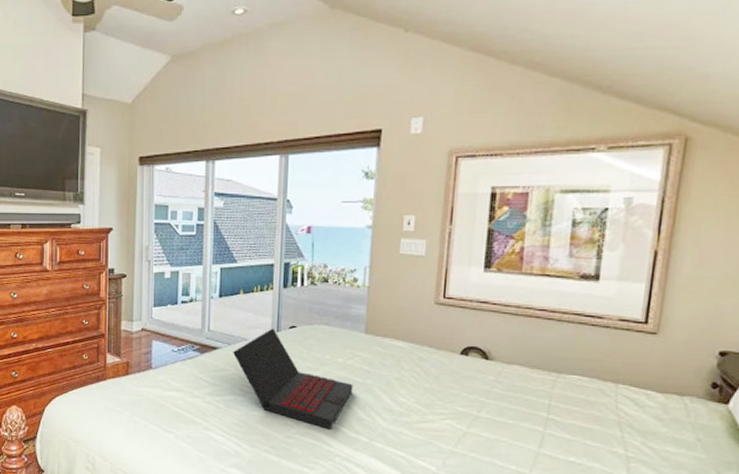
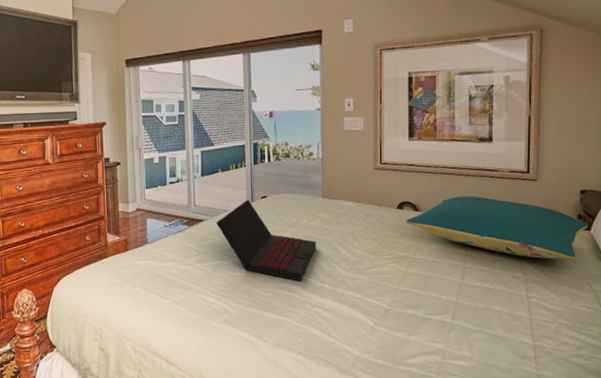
pillow: none [470,345,727,439] -> present [406,196,589,260]

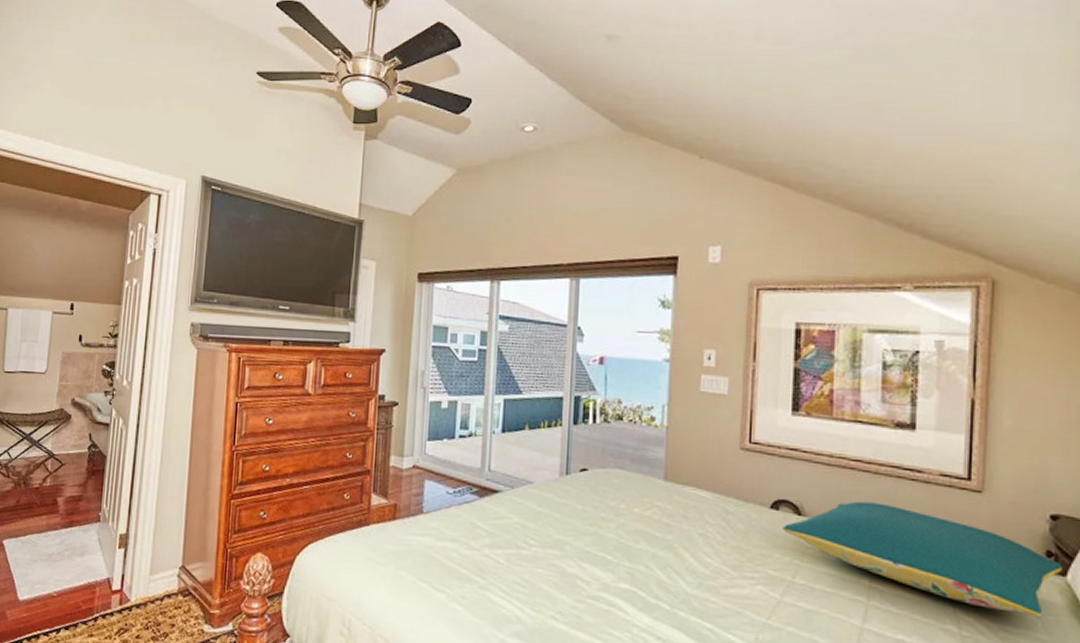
laptop: present [216,199,316,281] -> none [516,470,652,593]

